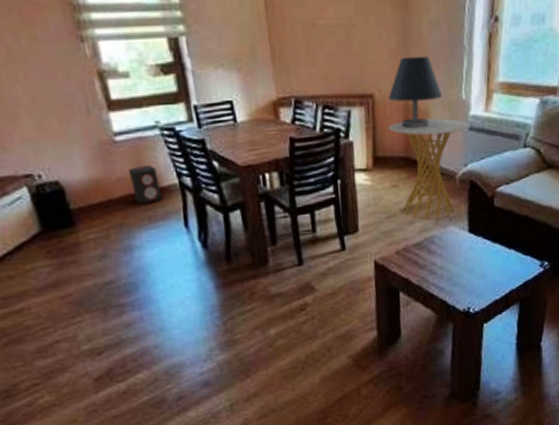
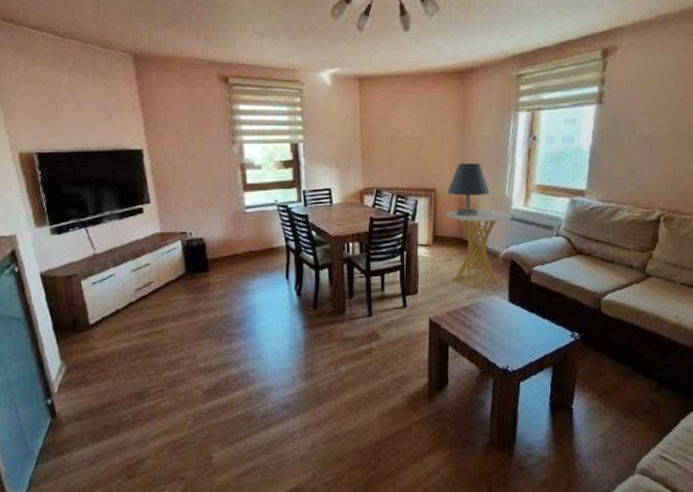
speaker: present [129,165,162,204] -> none [252,231,272,259]

